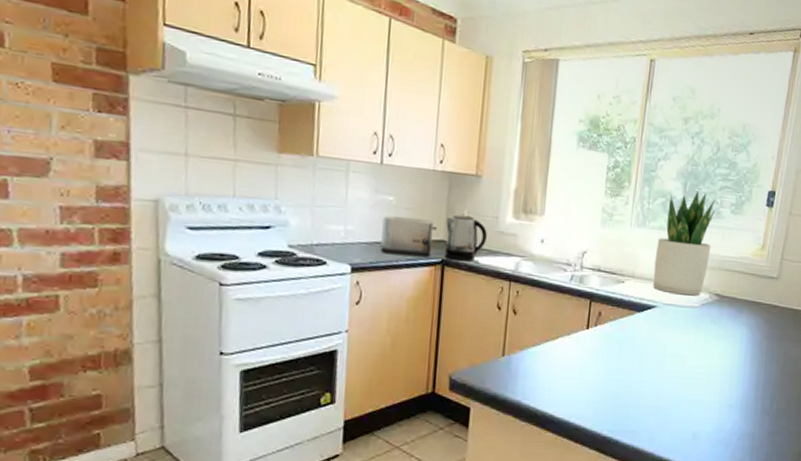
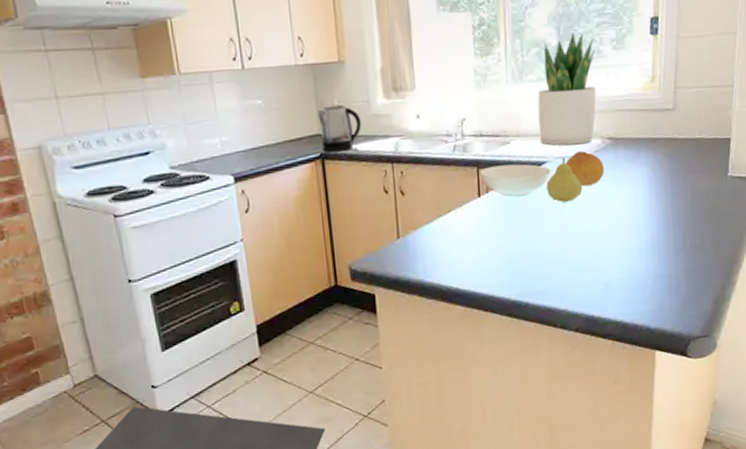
toaster: present [379,215,437,257] -> none [254,115,310,158]
bowl: none [592,301,659,336] -> present [480,164,551,197]
fruit: none [652,305,686,348] -> present [546,158,583,202]
fruit: none [674,301,708,336] -> present [566,150,604,186]

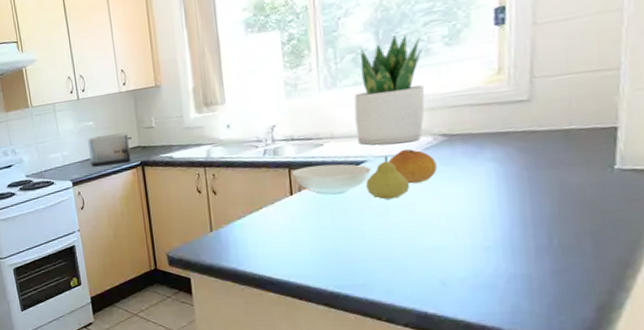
toaster: none [254,115,310,158] -> present [87,132,132,167]
kettle: present [318,104,361,153] -> none [138,120,176,160]

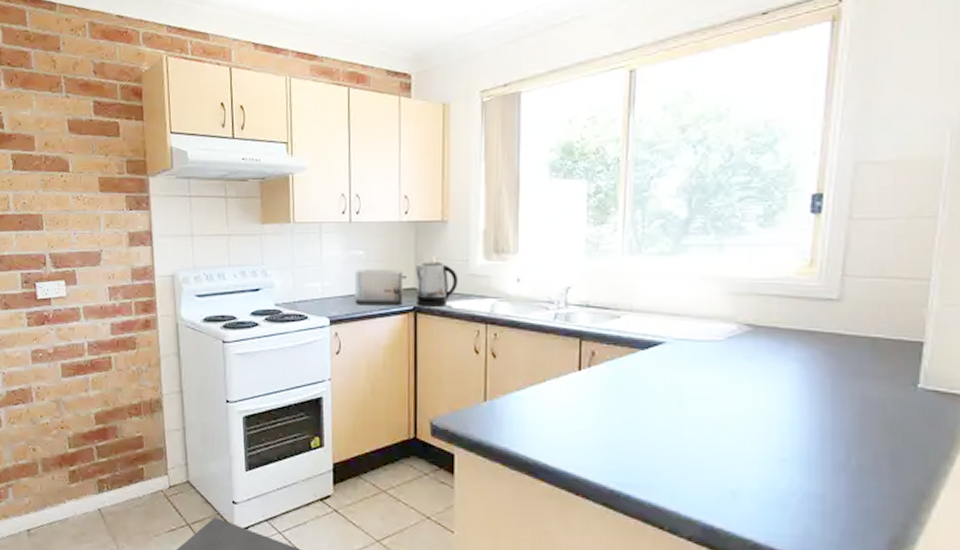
kettle: none [138,120,176,160] -> present [415,261,458,307]
bowl: present [292,164,372,195] -> none [583,340,670,376]
planter: present [354,35,425,146] -> none [657,206,734,328]
fruit: present [366,156,411,200] -> none [662,340,709,390]
fruit: present [389,148,437,183] -> none [689,334,738,374]

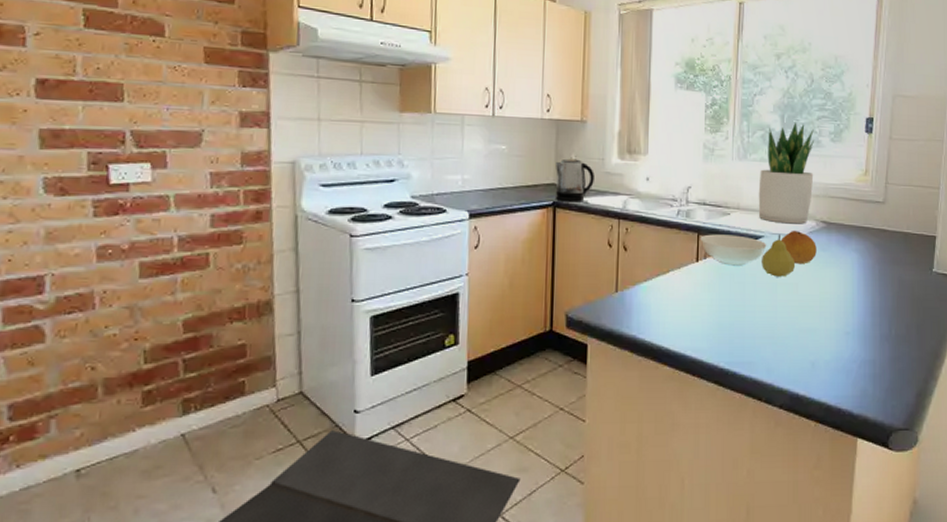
toaster: present [353,268,407,306] -> none [494,163,547,201]
bowl: none [583,340,670,376] -> present [700,234,767,266]
planter: none [657,206,734,328] -> present [758,122,814,224]
fruit: none [662,340,709,390] -> present [762,235,796,277]
fruit: none [689,334,738,374] -> present [782,230,817,263]

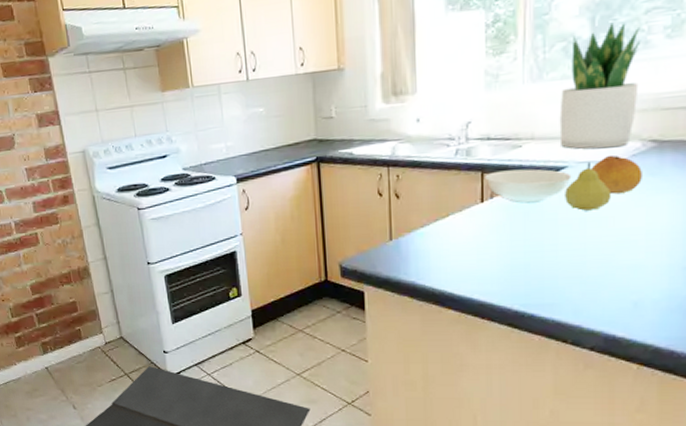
kettle: present [555,158,594,202] -> none [315,110,358,156]

